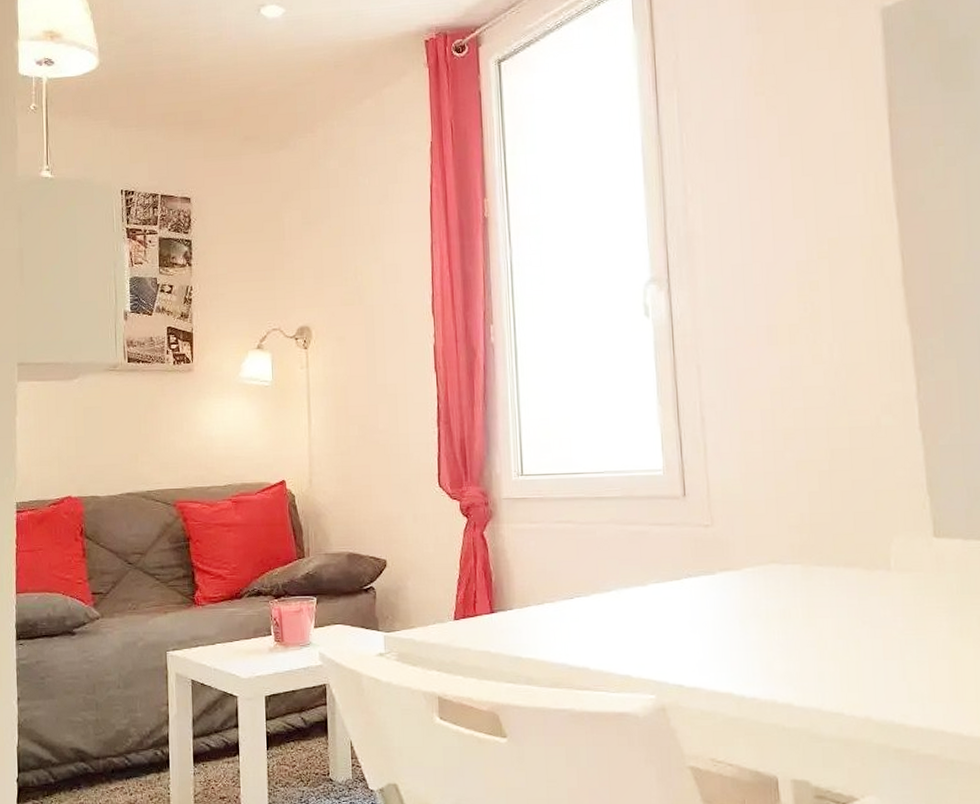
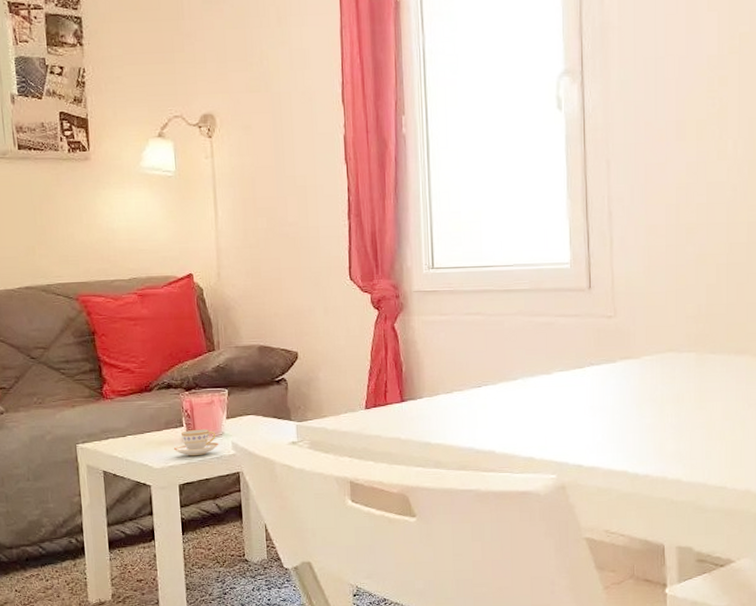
teacup: none [261,638,306,667] -> present [173,429,219,457]

